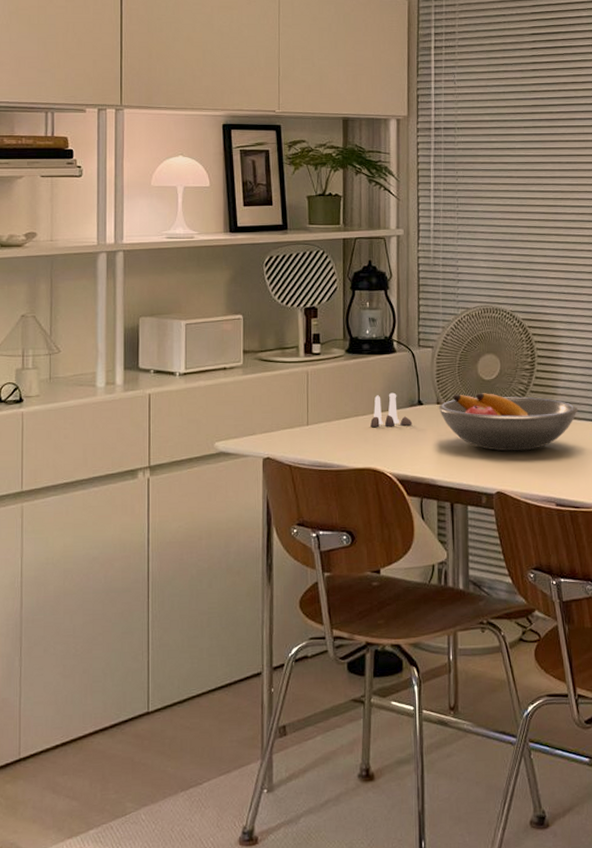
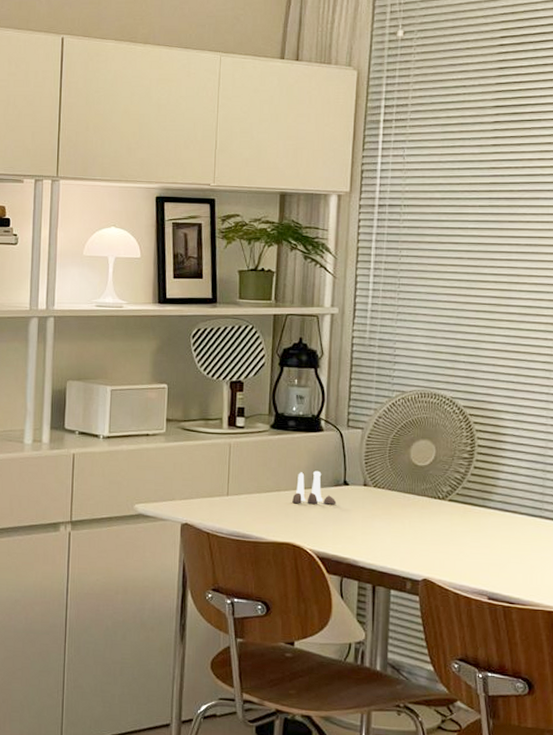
fruit bowl: present [438,393,578,451] -> none [365,477,520,541]

